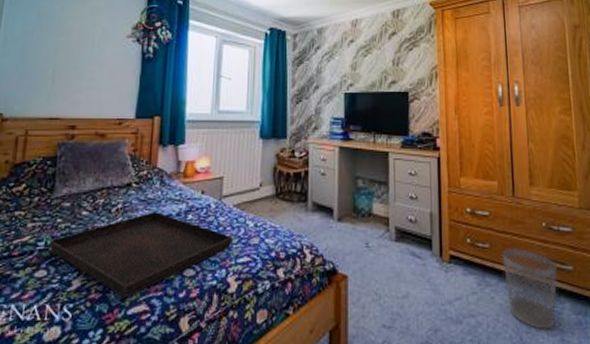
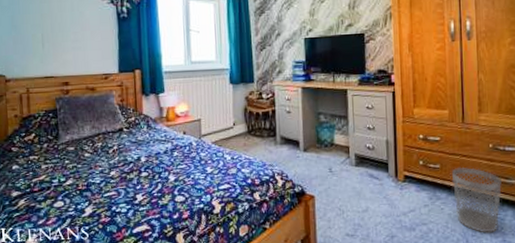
serving tray: present [49,212,233,297] -> none [62,151,214,220]

